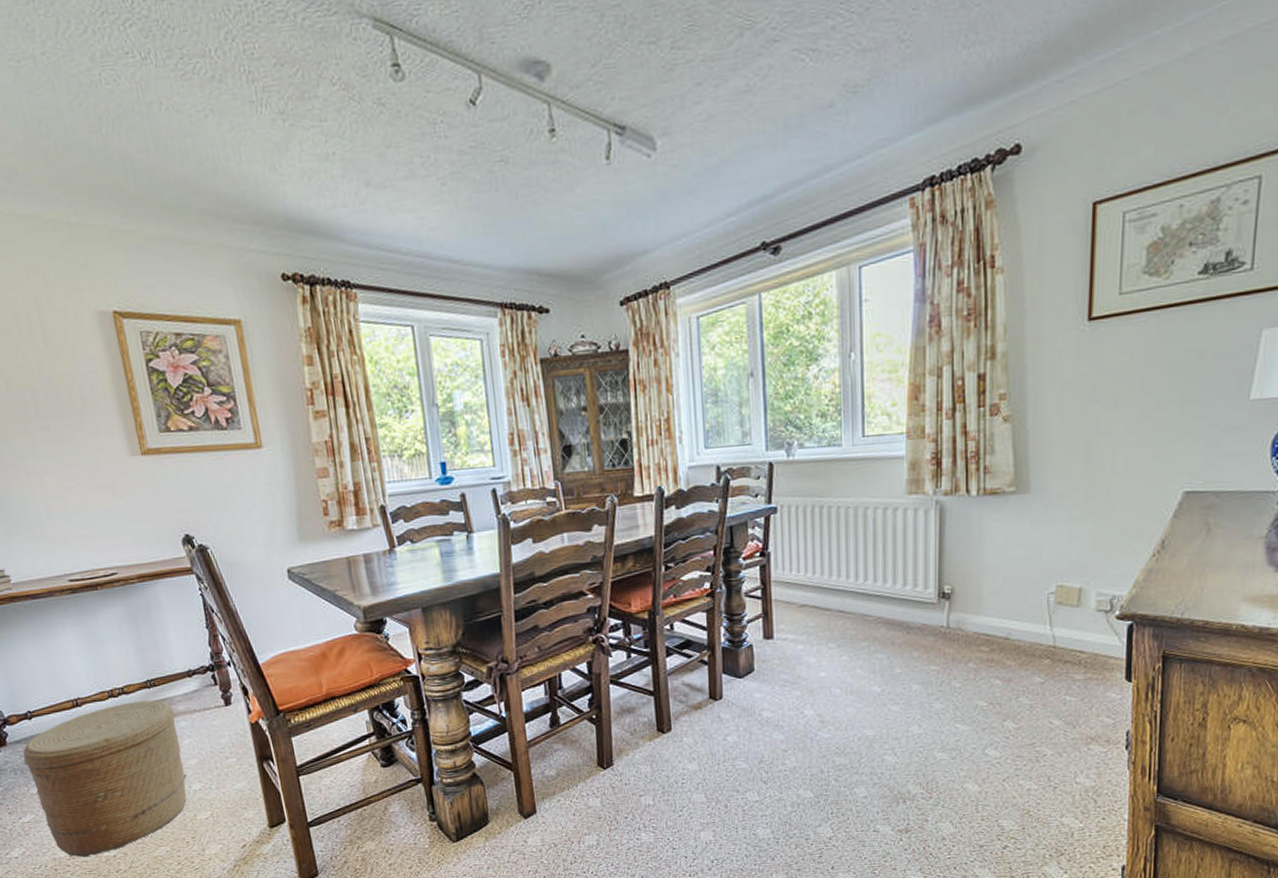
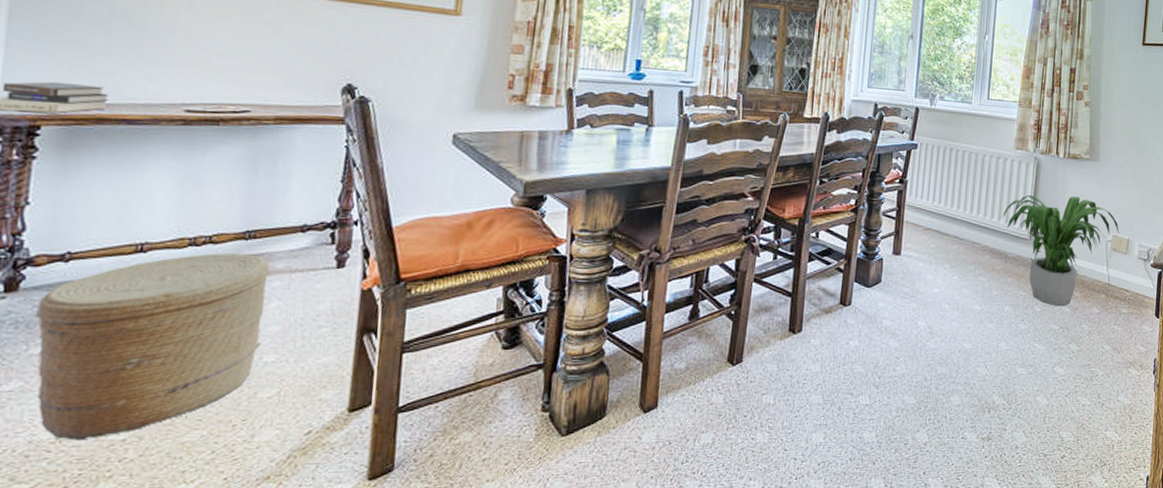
potted plant: none [899,543,1066,679] -> present [1002,194,1119,307]

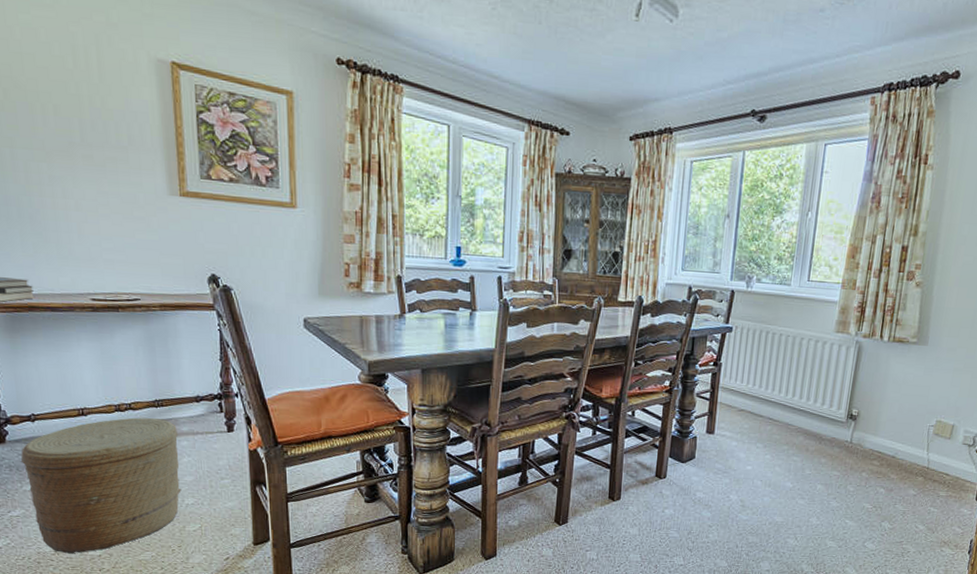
potted plant: present [1002,194,1119,307] -> none [819,378,944,487]

